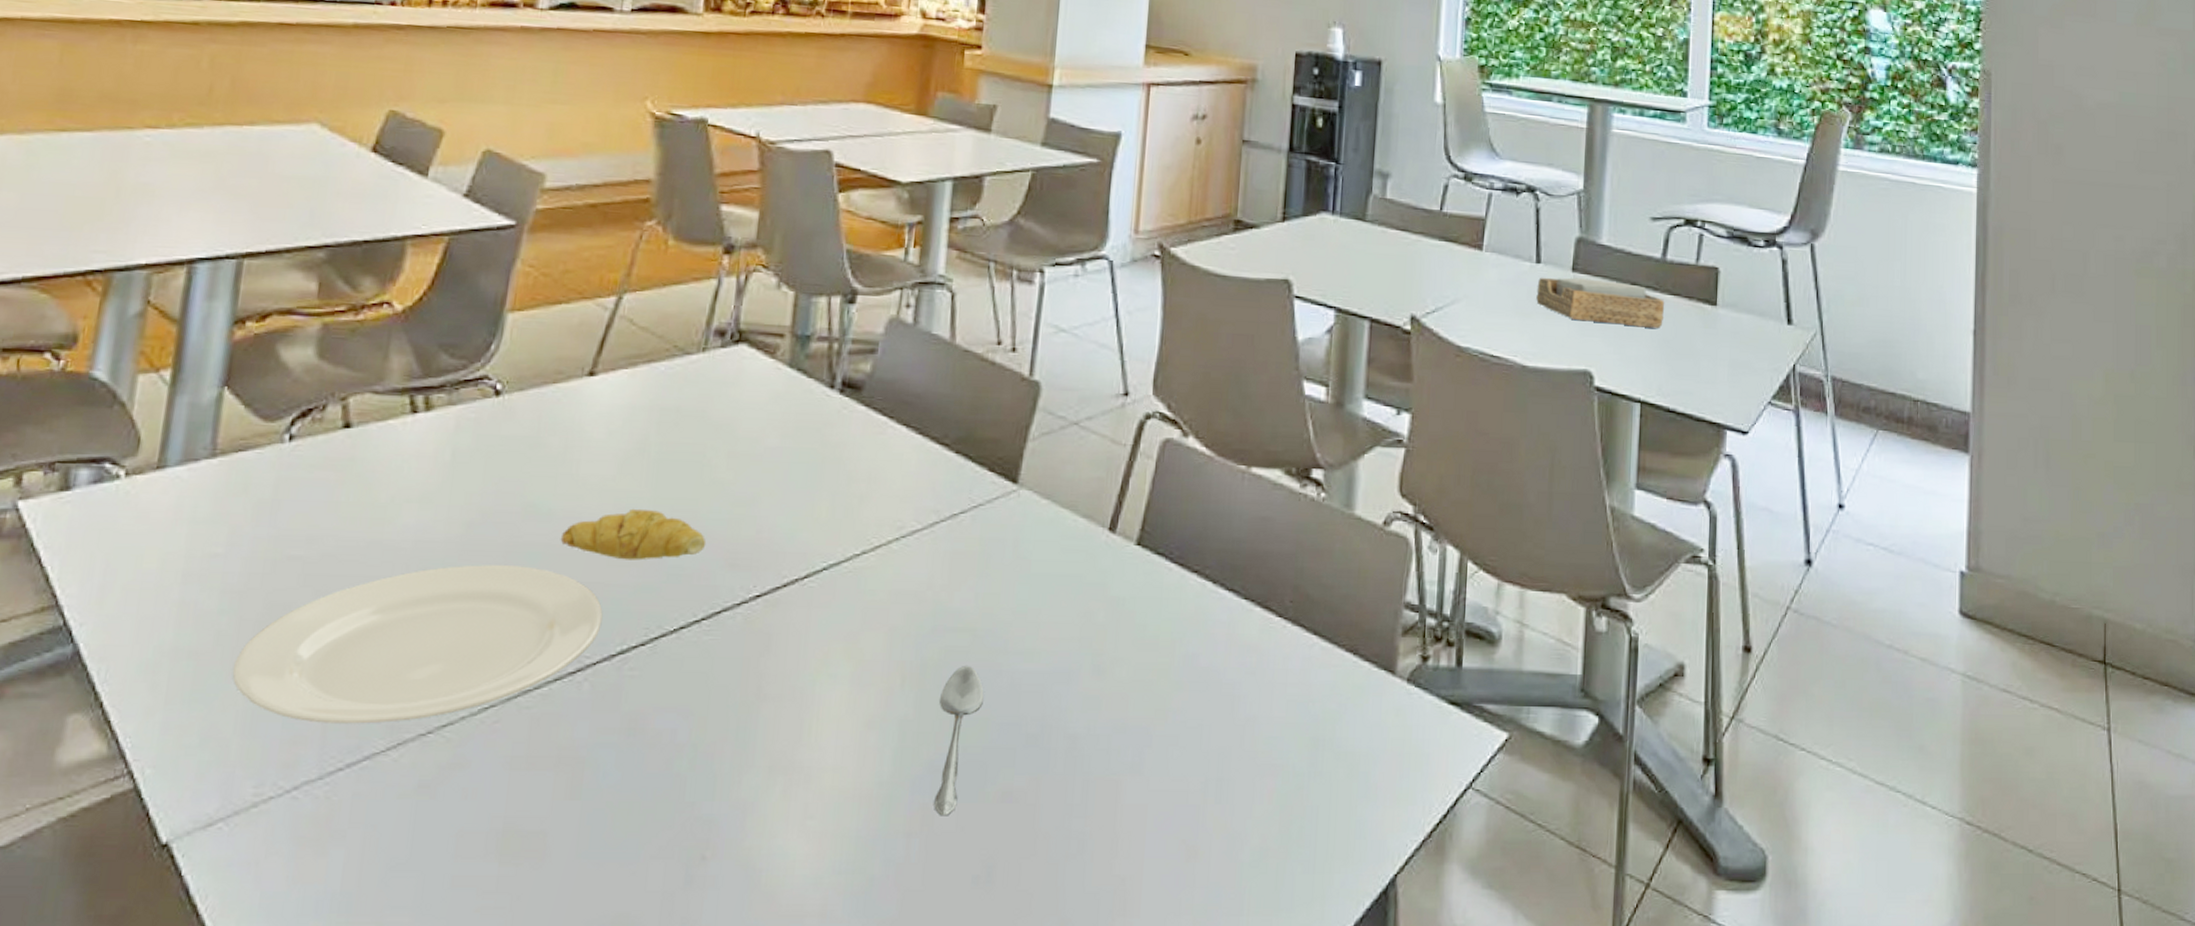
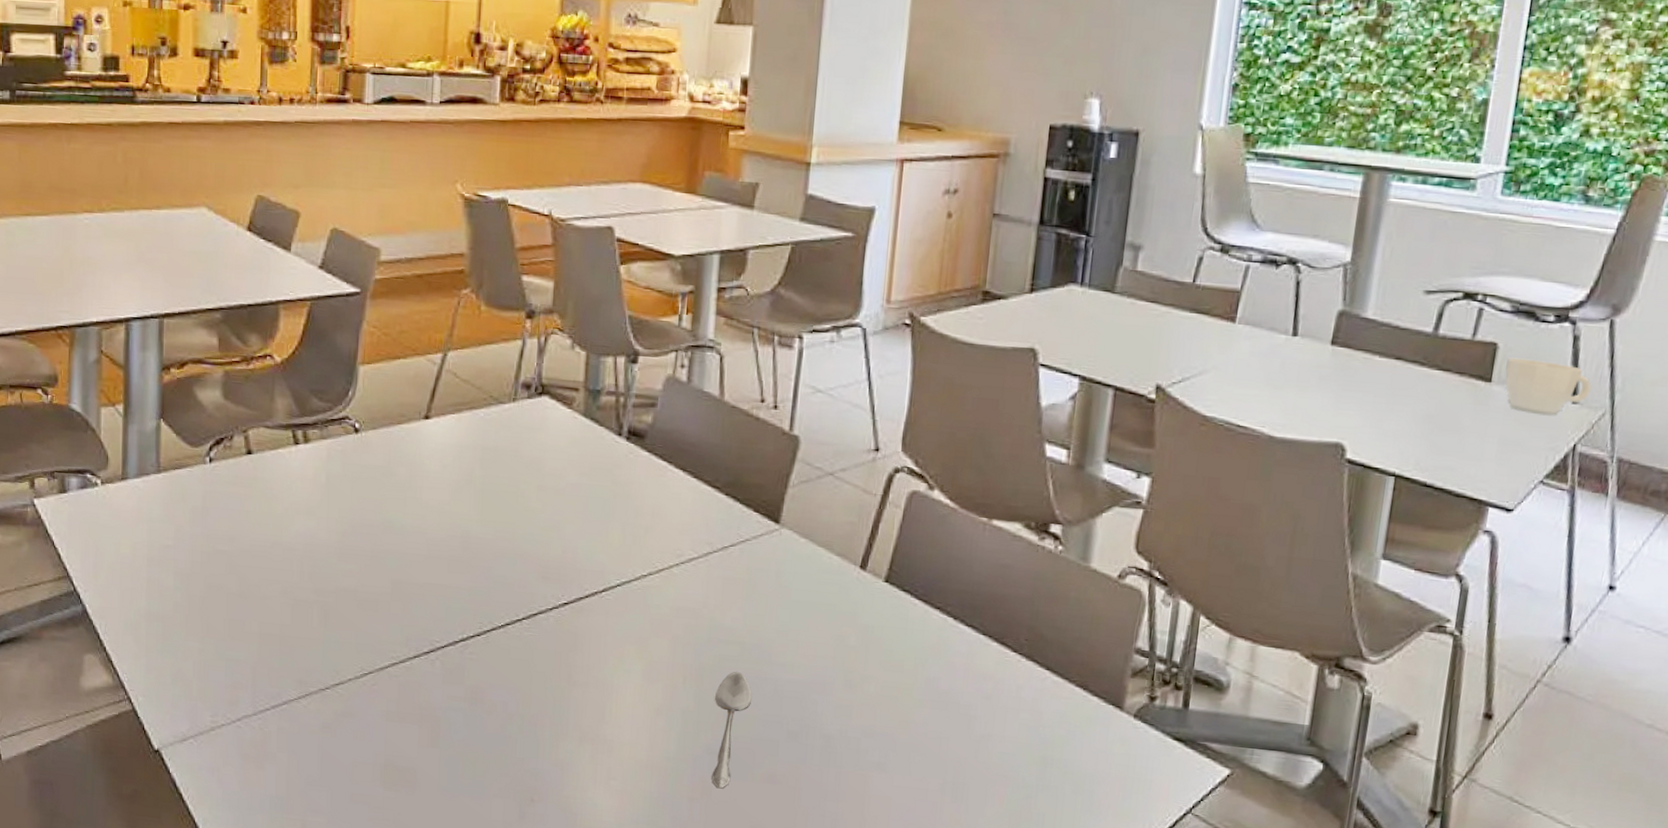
plate: present [232,565,603,724] -> none [188,565,447,679]
croissant: present [560,508,707,560] -> none [411,528,523,569]
napkin holder: present [1536,277,1665,330] -> none [1289,350,1432,405]
cup: none [1728,281,1802,338] -> present [1505,357,1592,416]

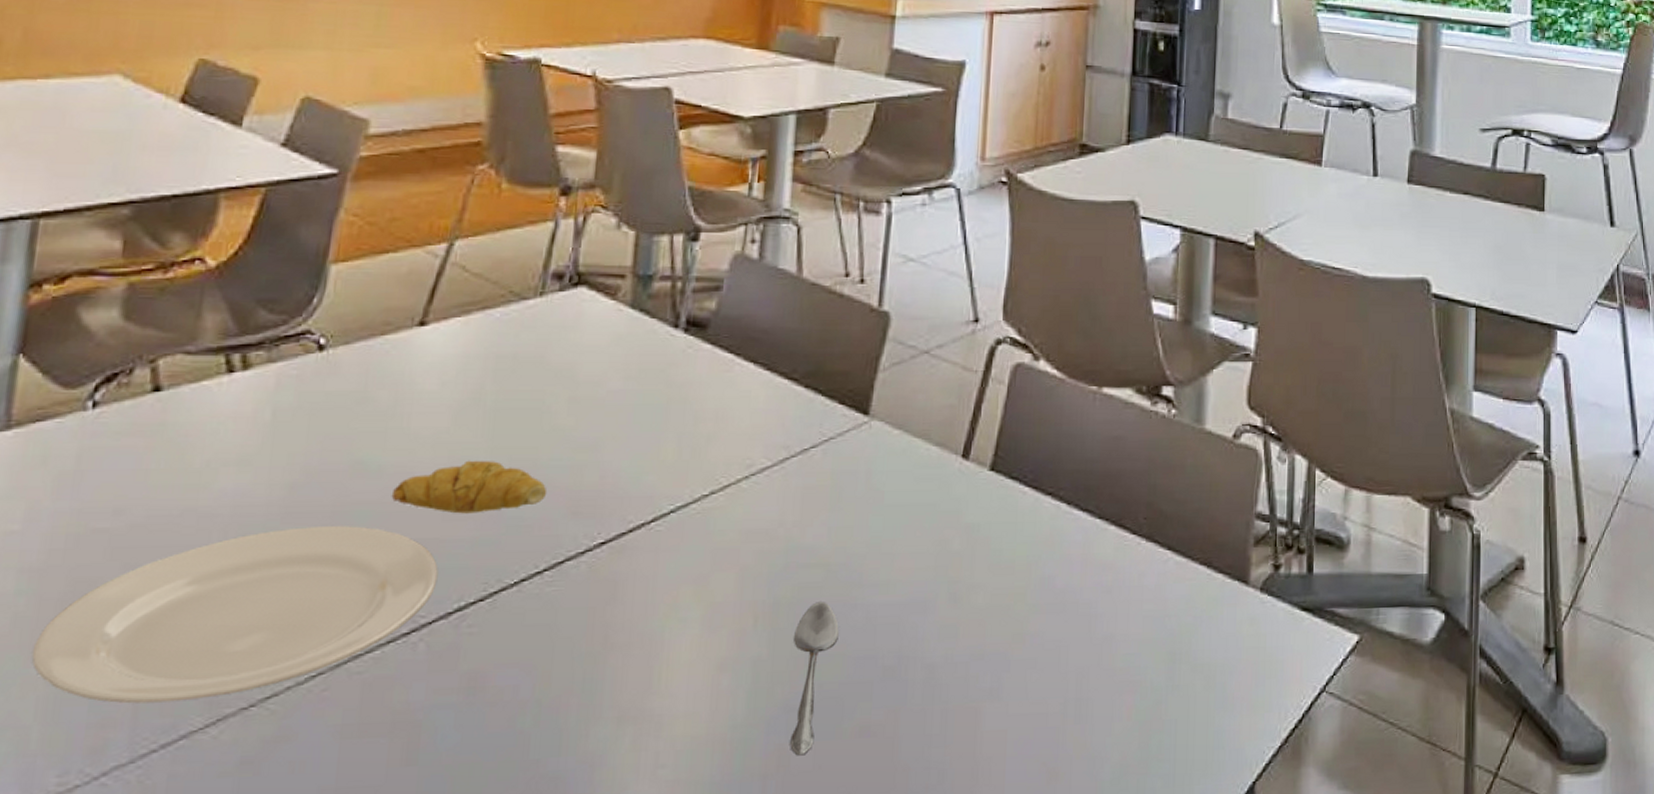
plate: none [188,565,447,679] -> present [31,526,439,704]
croissant: none [411,528,523,569] -> present [391,460,548,514]
cup: present [1505,357,1592,416] -> none [1554,187,1623,240]

